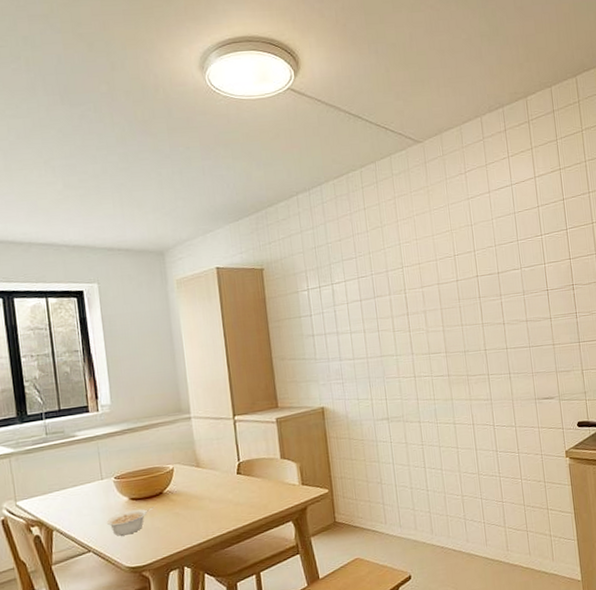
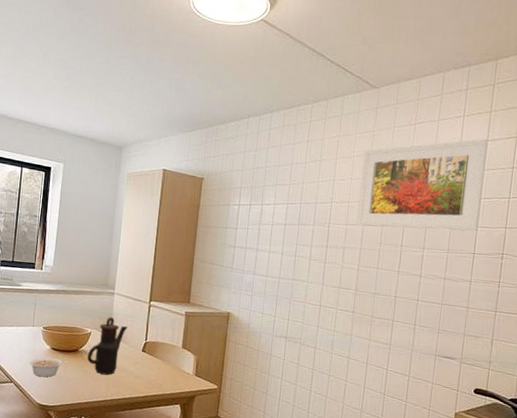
teapot: none [174,445,215,513] -> present [87,317,128,375]
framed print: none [422,176,546,286] -> present [356,139,488,232]

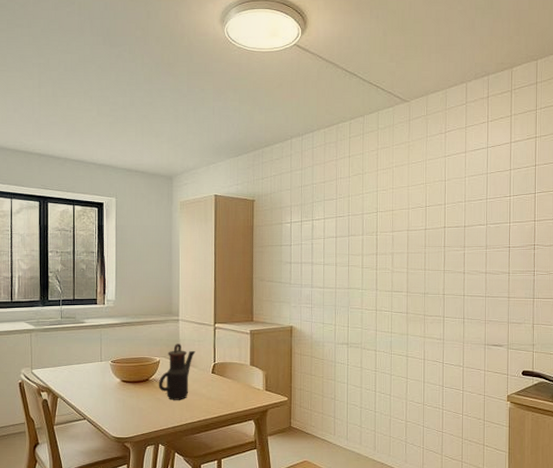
legume: present [30,357,69,378] -> none [101,390,141,410]
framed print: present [356,139,488,232] -> none [401,142,512,232]

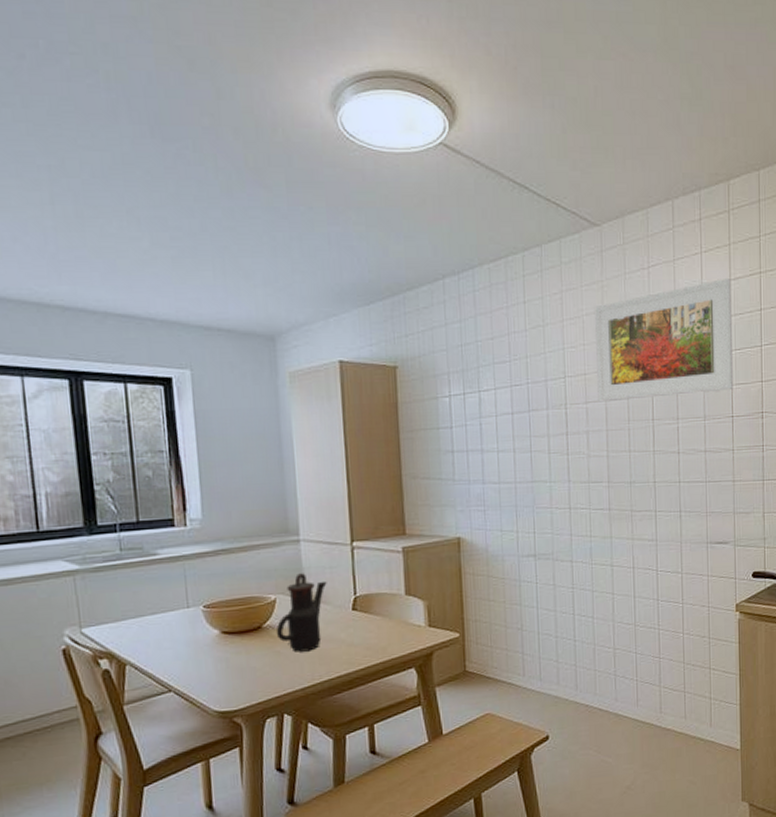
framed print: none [401,142,512,232] -> present [593,279,734,402]

